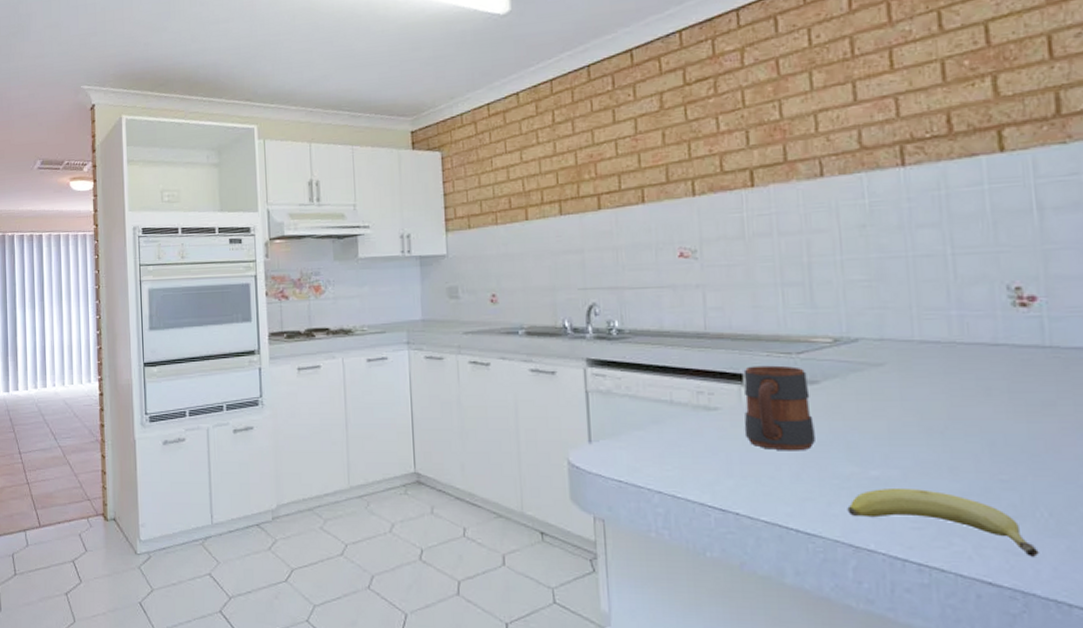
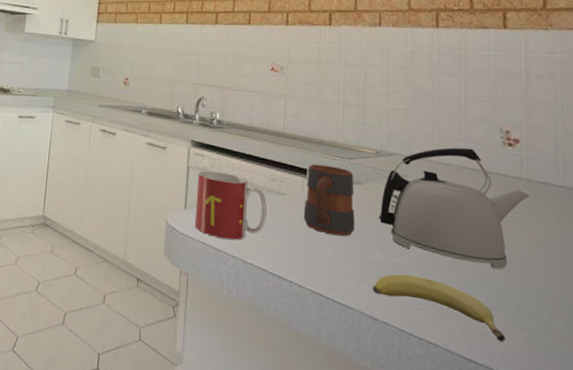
mug: none [600,392,697,472] -> present [194,170,268,240]
kettle: none [846,317,1058,467] -> present [378,147,530,270]

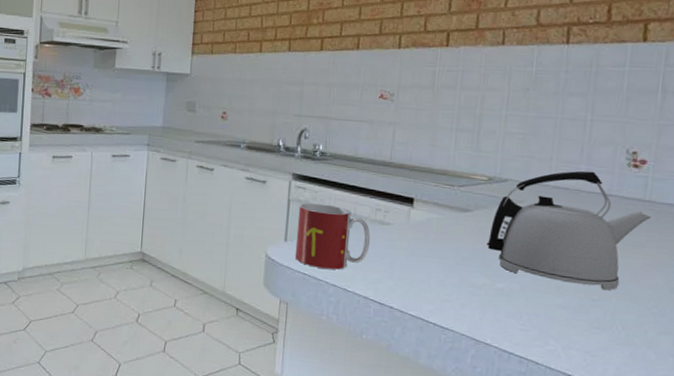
mug: present [303,164,355,237] -> none [407,192,463,263]
fruit: present [372,274,506,342] -> none [475,298,610,358]

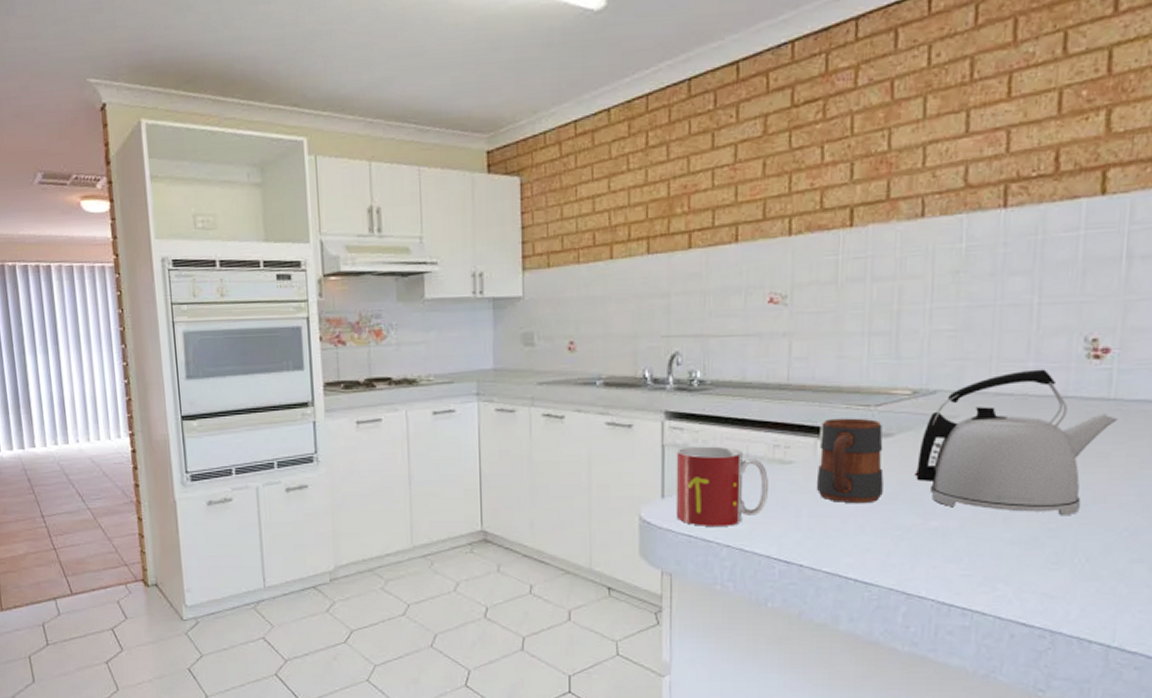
mug: none [407,192,463,263] -> present [816,418,884,504]

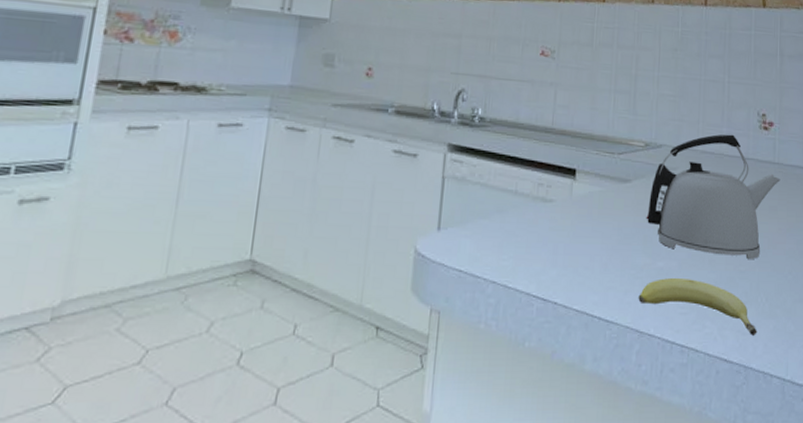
mug: present [676,446,769,526] -> none [449,179,533,262]
mug: present [816,418,884,504] -> none [570,162,623,243]
fruit: none [905,537,1072,599] -> present [638,277,757,336]

